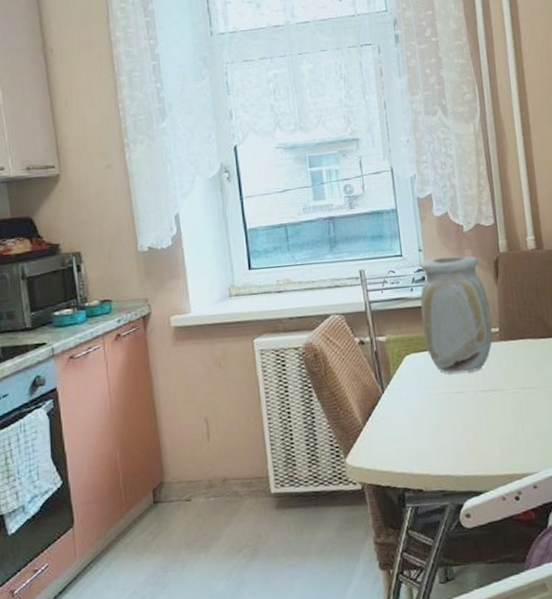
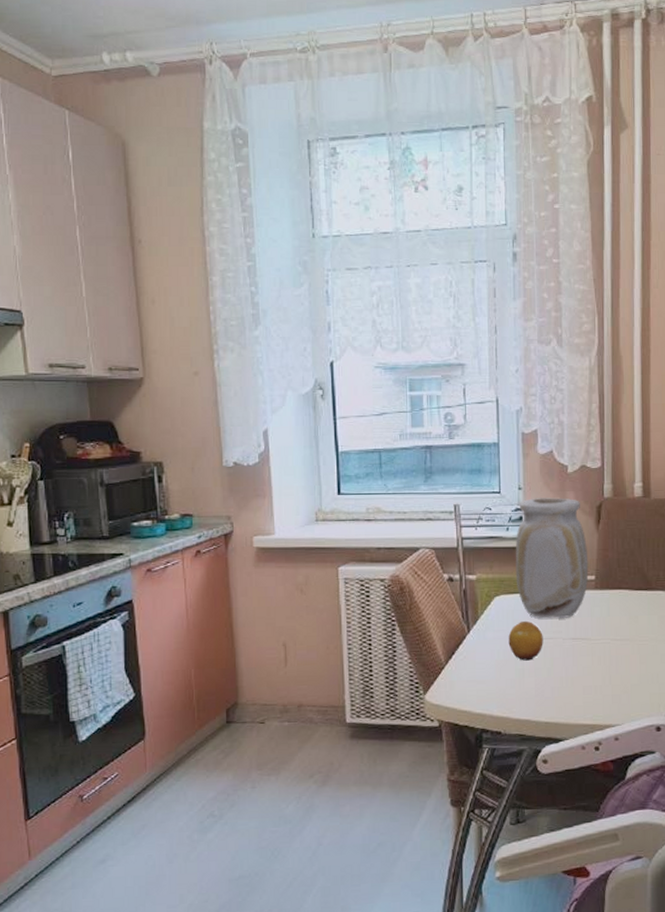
fruit: none [421,377,456,417] -> present [508,621,543,661]

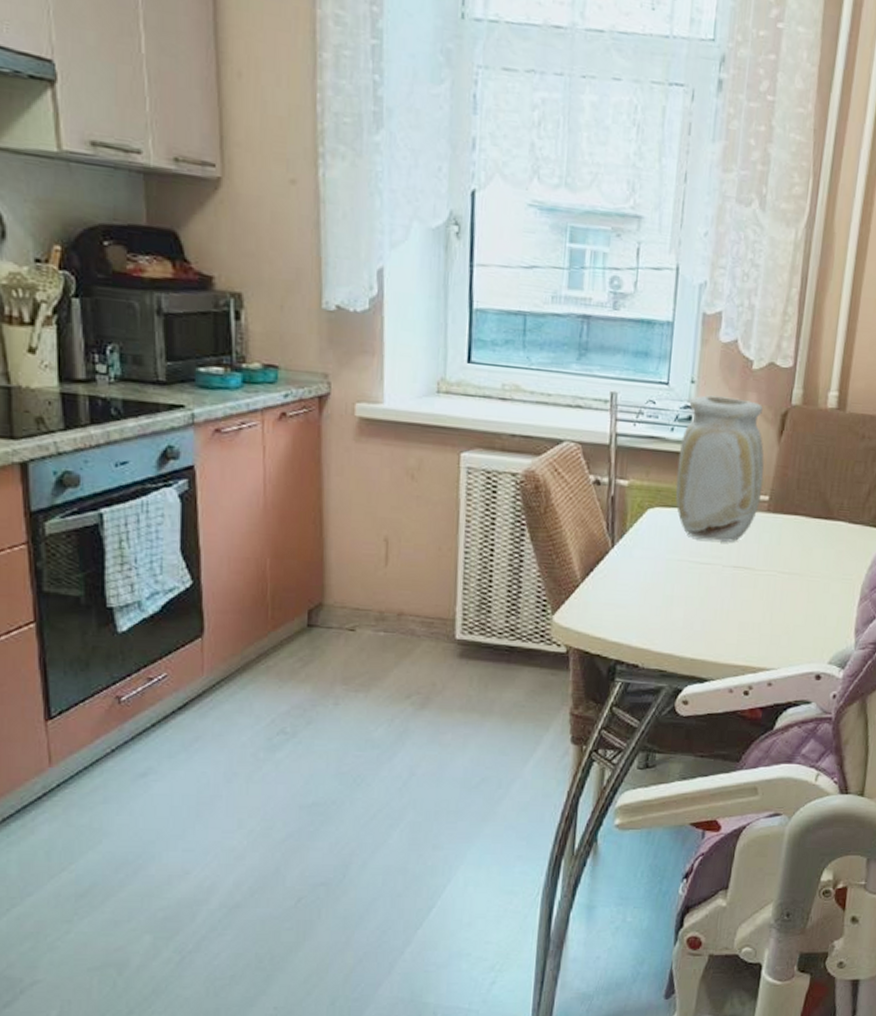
fruit: present [508,621,543,661] -> none [658,541,700,587]

